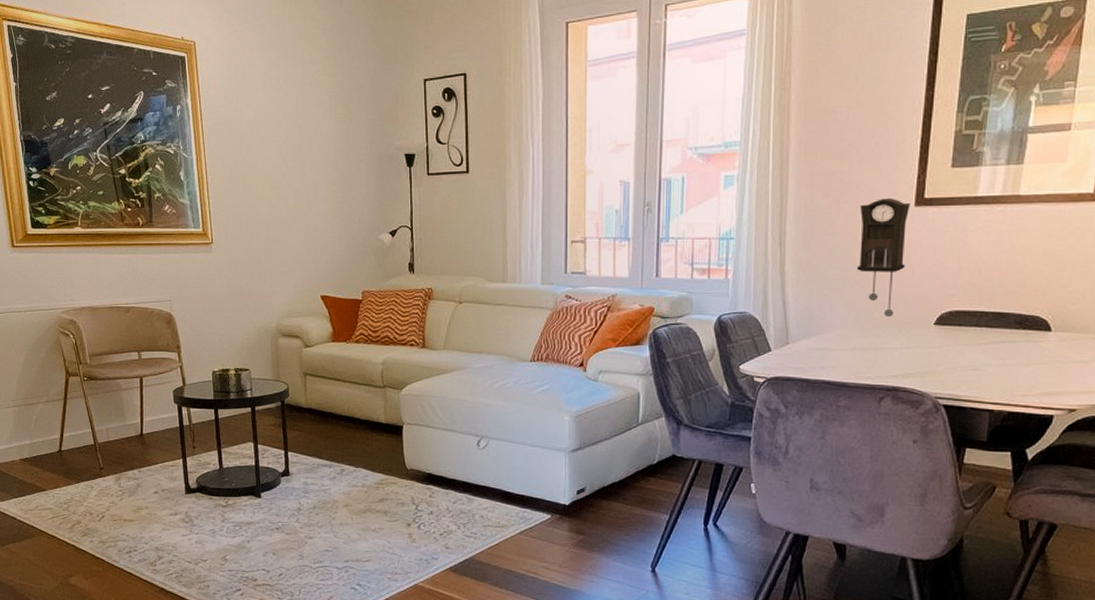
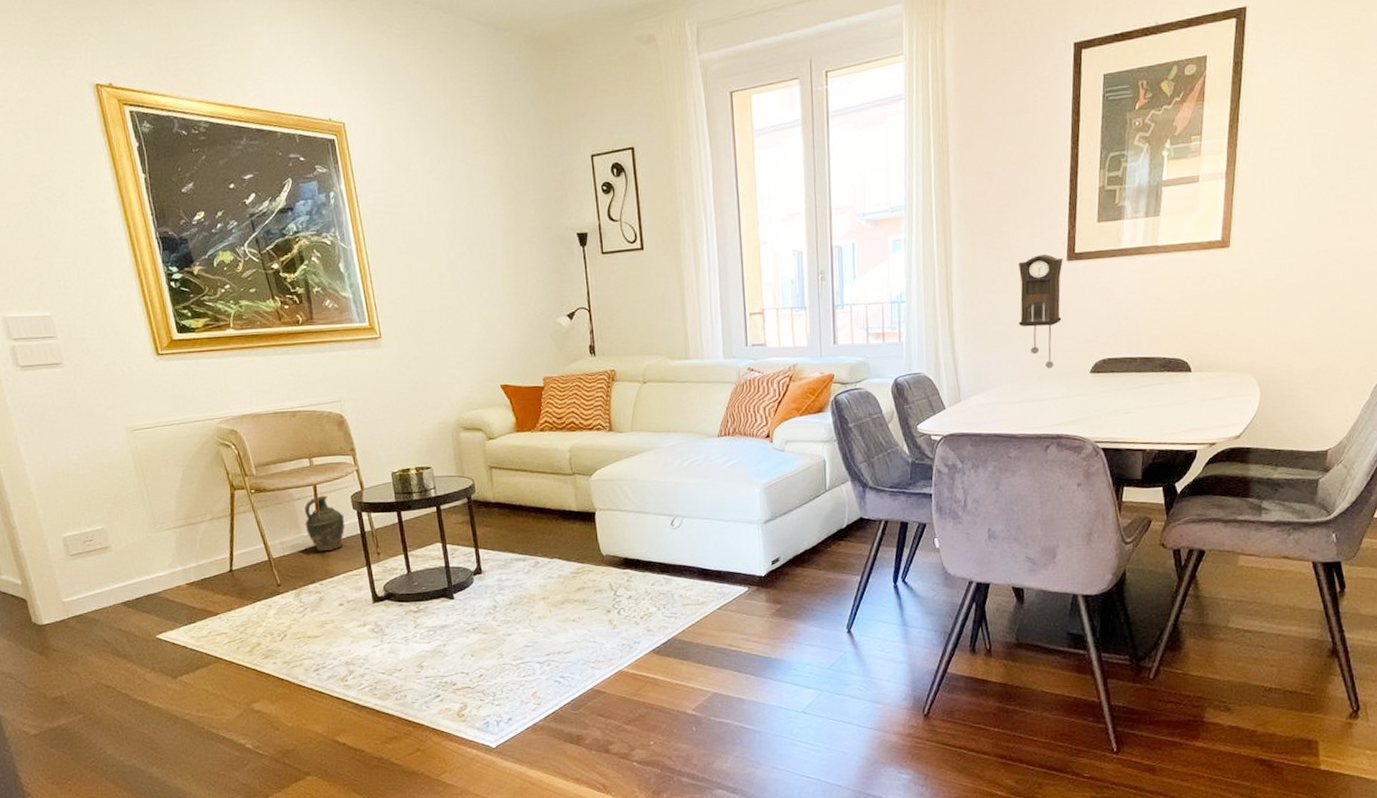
ceramic jug: none [129,388,166,441] -> present [305,495,345,552]

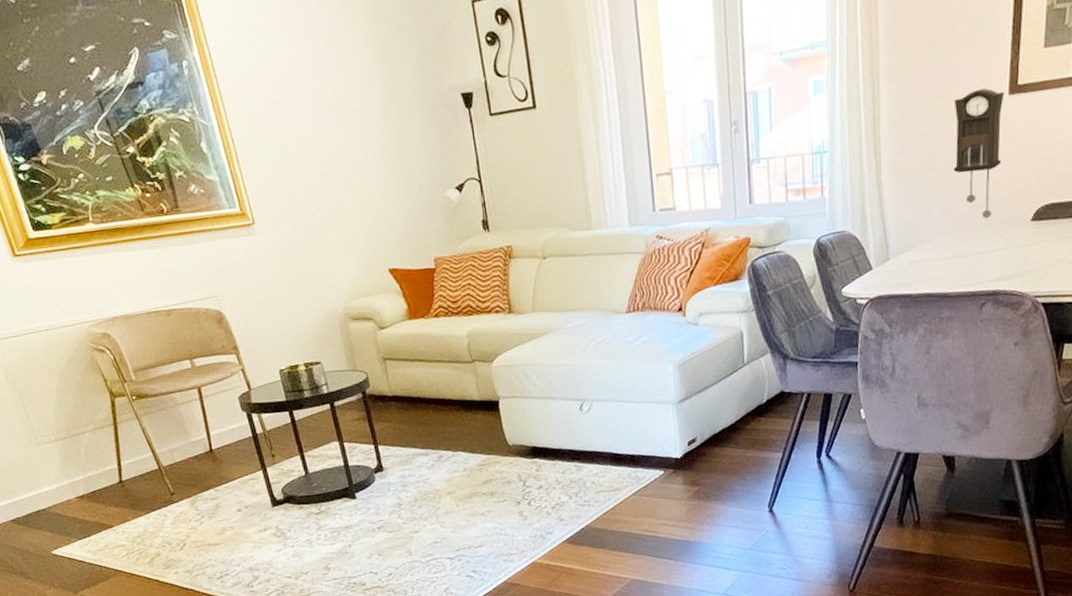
ceramic jug: present [305,495,345,552] -> none [191,398,236,458]

